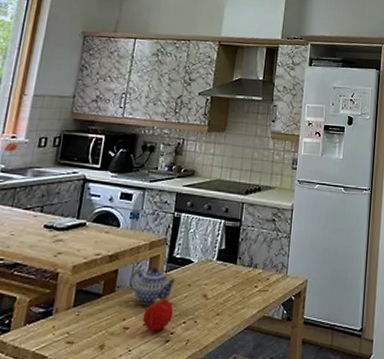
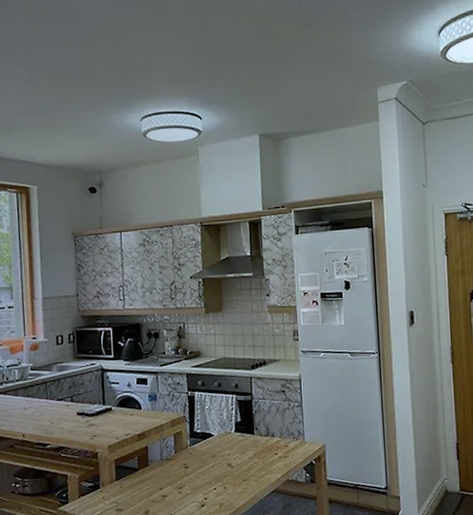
teapot: present [129,267,175,306] -> none [159,442,200,476]
fruit: present [143,297,174,331] -> none [177,468,203,498]

